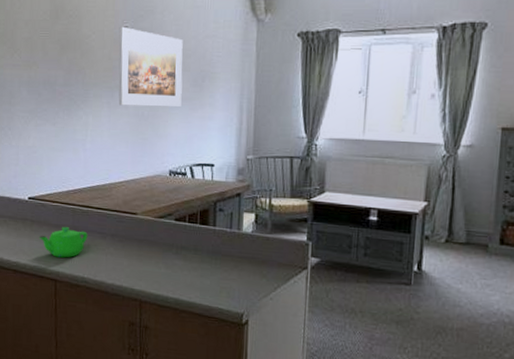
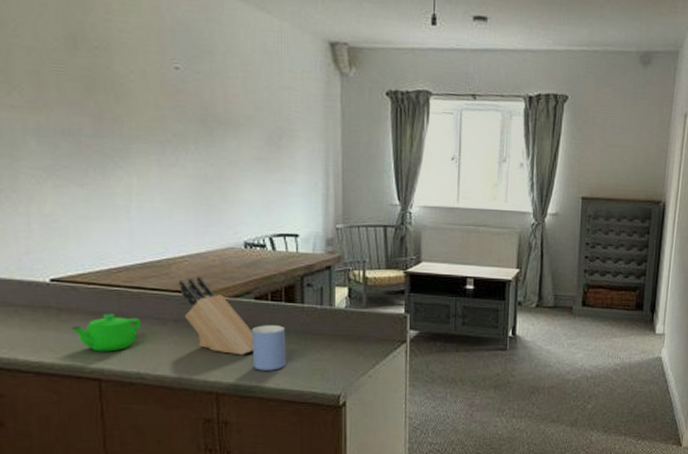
knife block: none [117,198,173,269] -> present [178,275,255,355]
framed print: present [118,26,183,107] -> none [167,66,255,169]
mug: none [170,244,199,285] -> present [252,325,286,371]

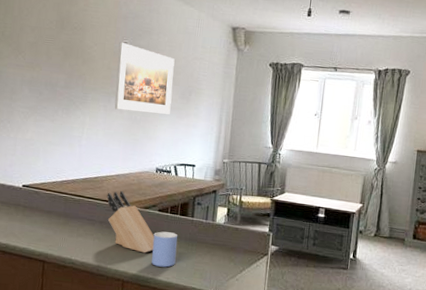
teapot: present [71,314,141,352] -> none [31,213,78,241]
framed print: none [167,66,255,169] -> present [114,41,175,115]

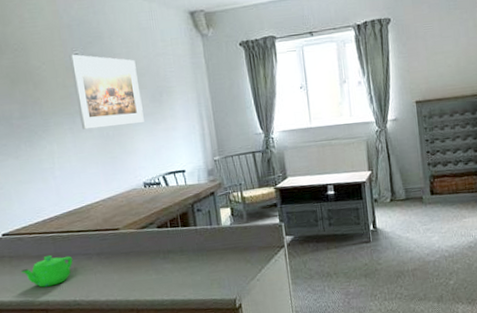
teapot: none [31,213,78,241] -> present [21,255,73,287]
knife block: present [106,190,155,253] -> none [97,215,163,276]
mug: present [151,231,178,267] -> none [158,247,189,287]

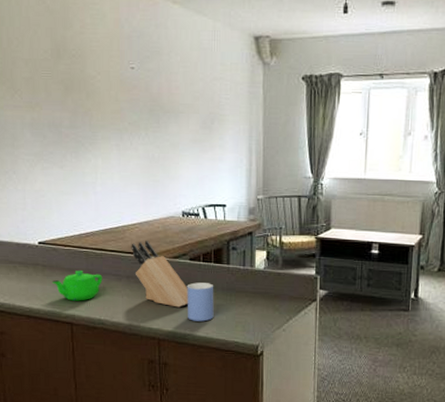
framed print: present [69,54,144,130] -> none [125,67,192,149]
knife block: none [97,215,163,276] -> present [131,240,189,308]
mug: none [158,247,189,287] -> present [187,282,214,322]

